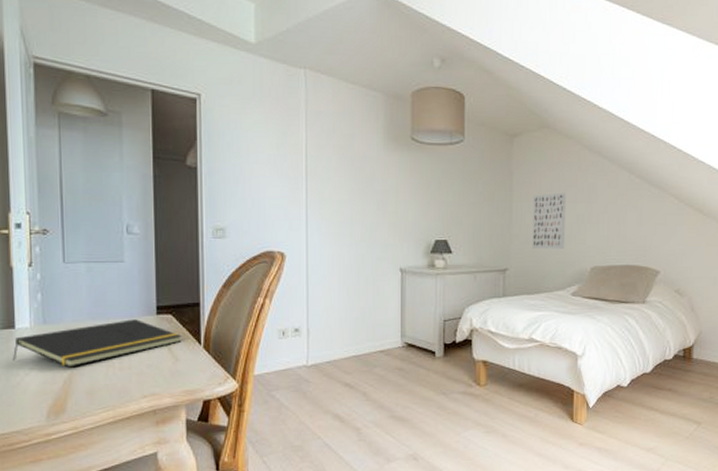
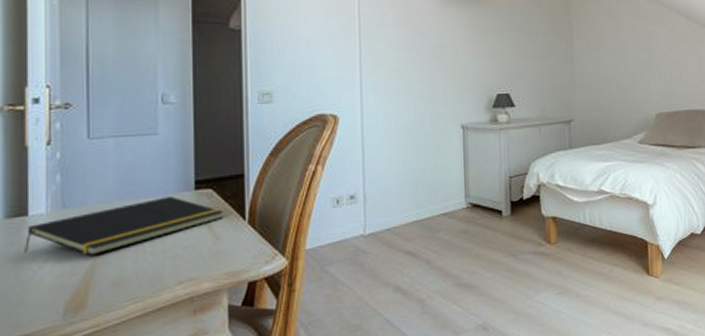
wall art: present [533,192,566,249] -> none [594,40,629,98]

